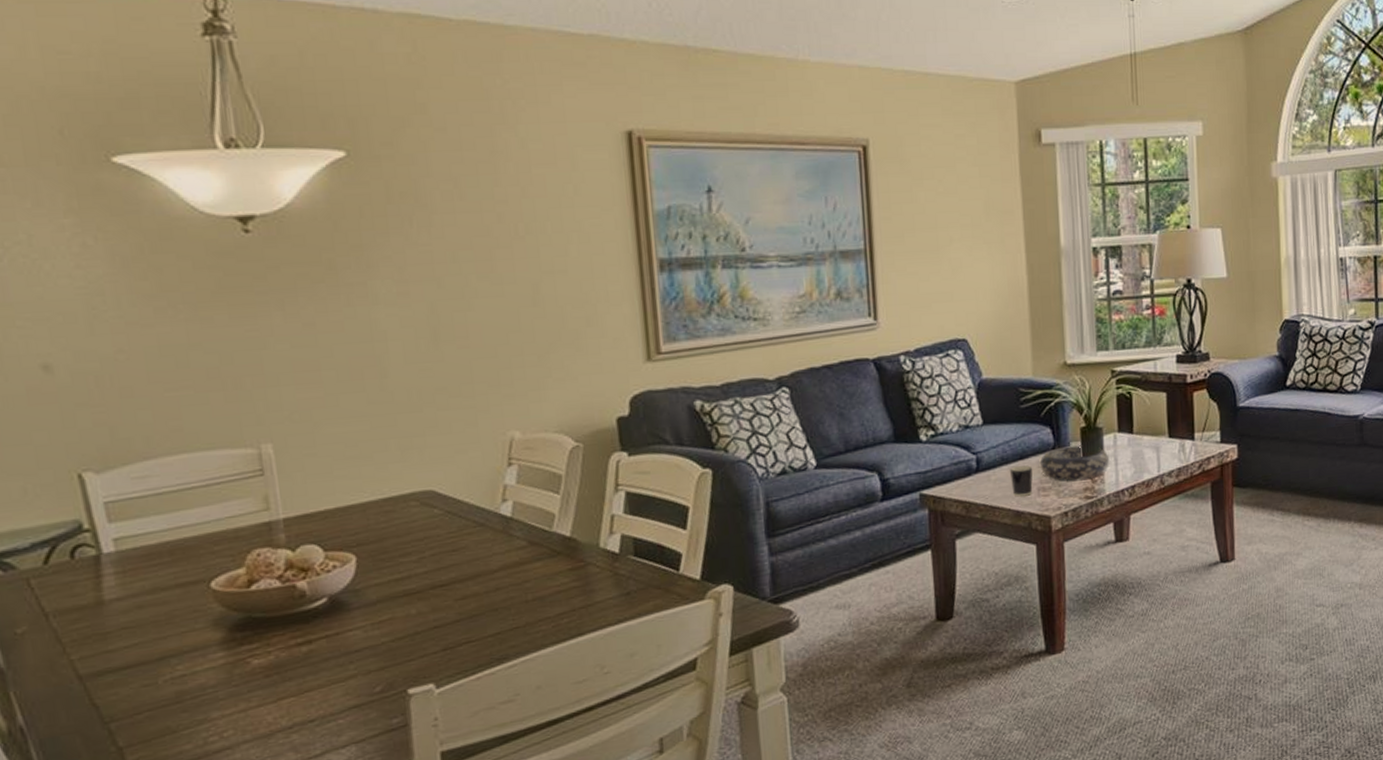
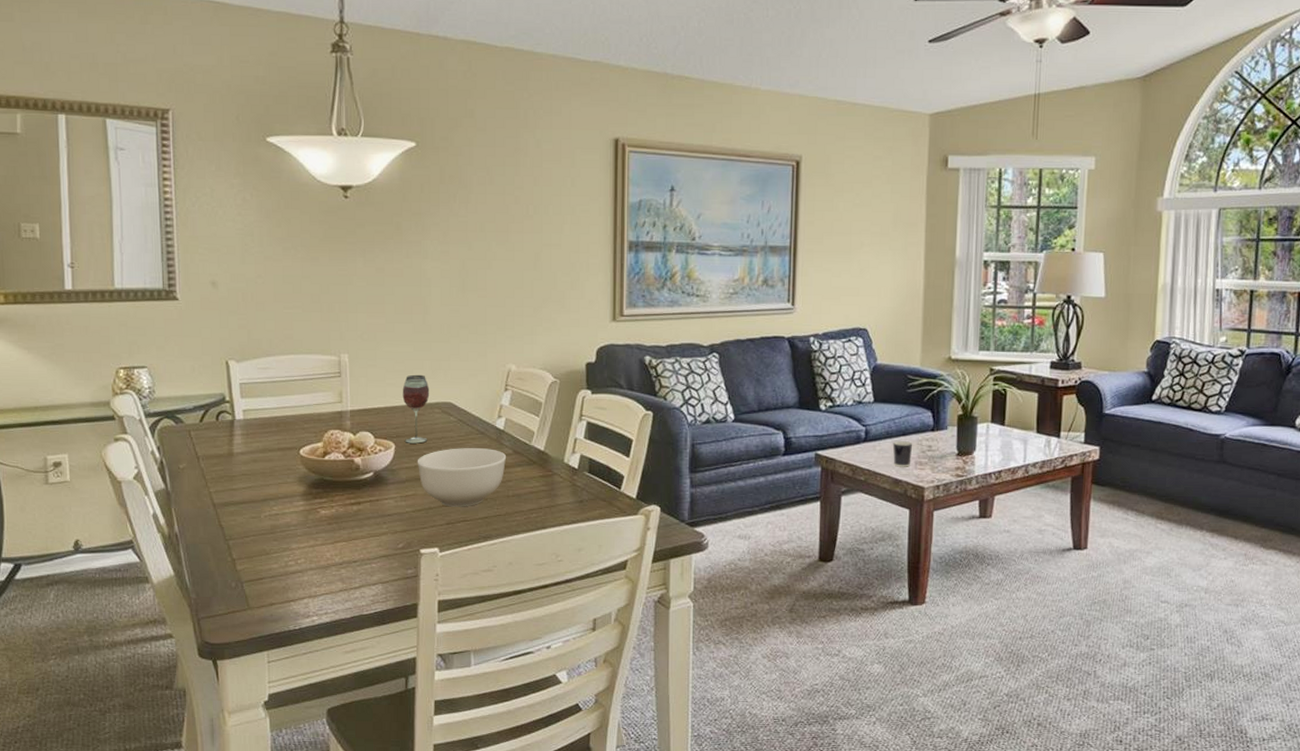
wineglass: none [359,458,404,552] -> present [402,374,430,444]
bowl: none [390,543,520,627] -> present [417,448,507,507]
decorative bowl: present [1040,445,1110,481] -> none [919,429,981,460]

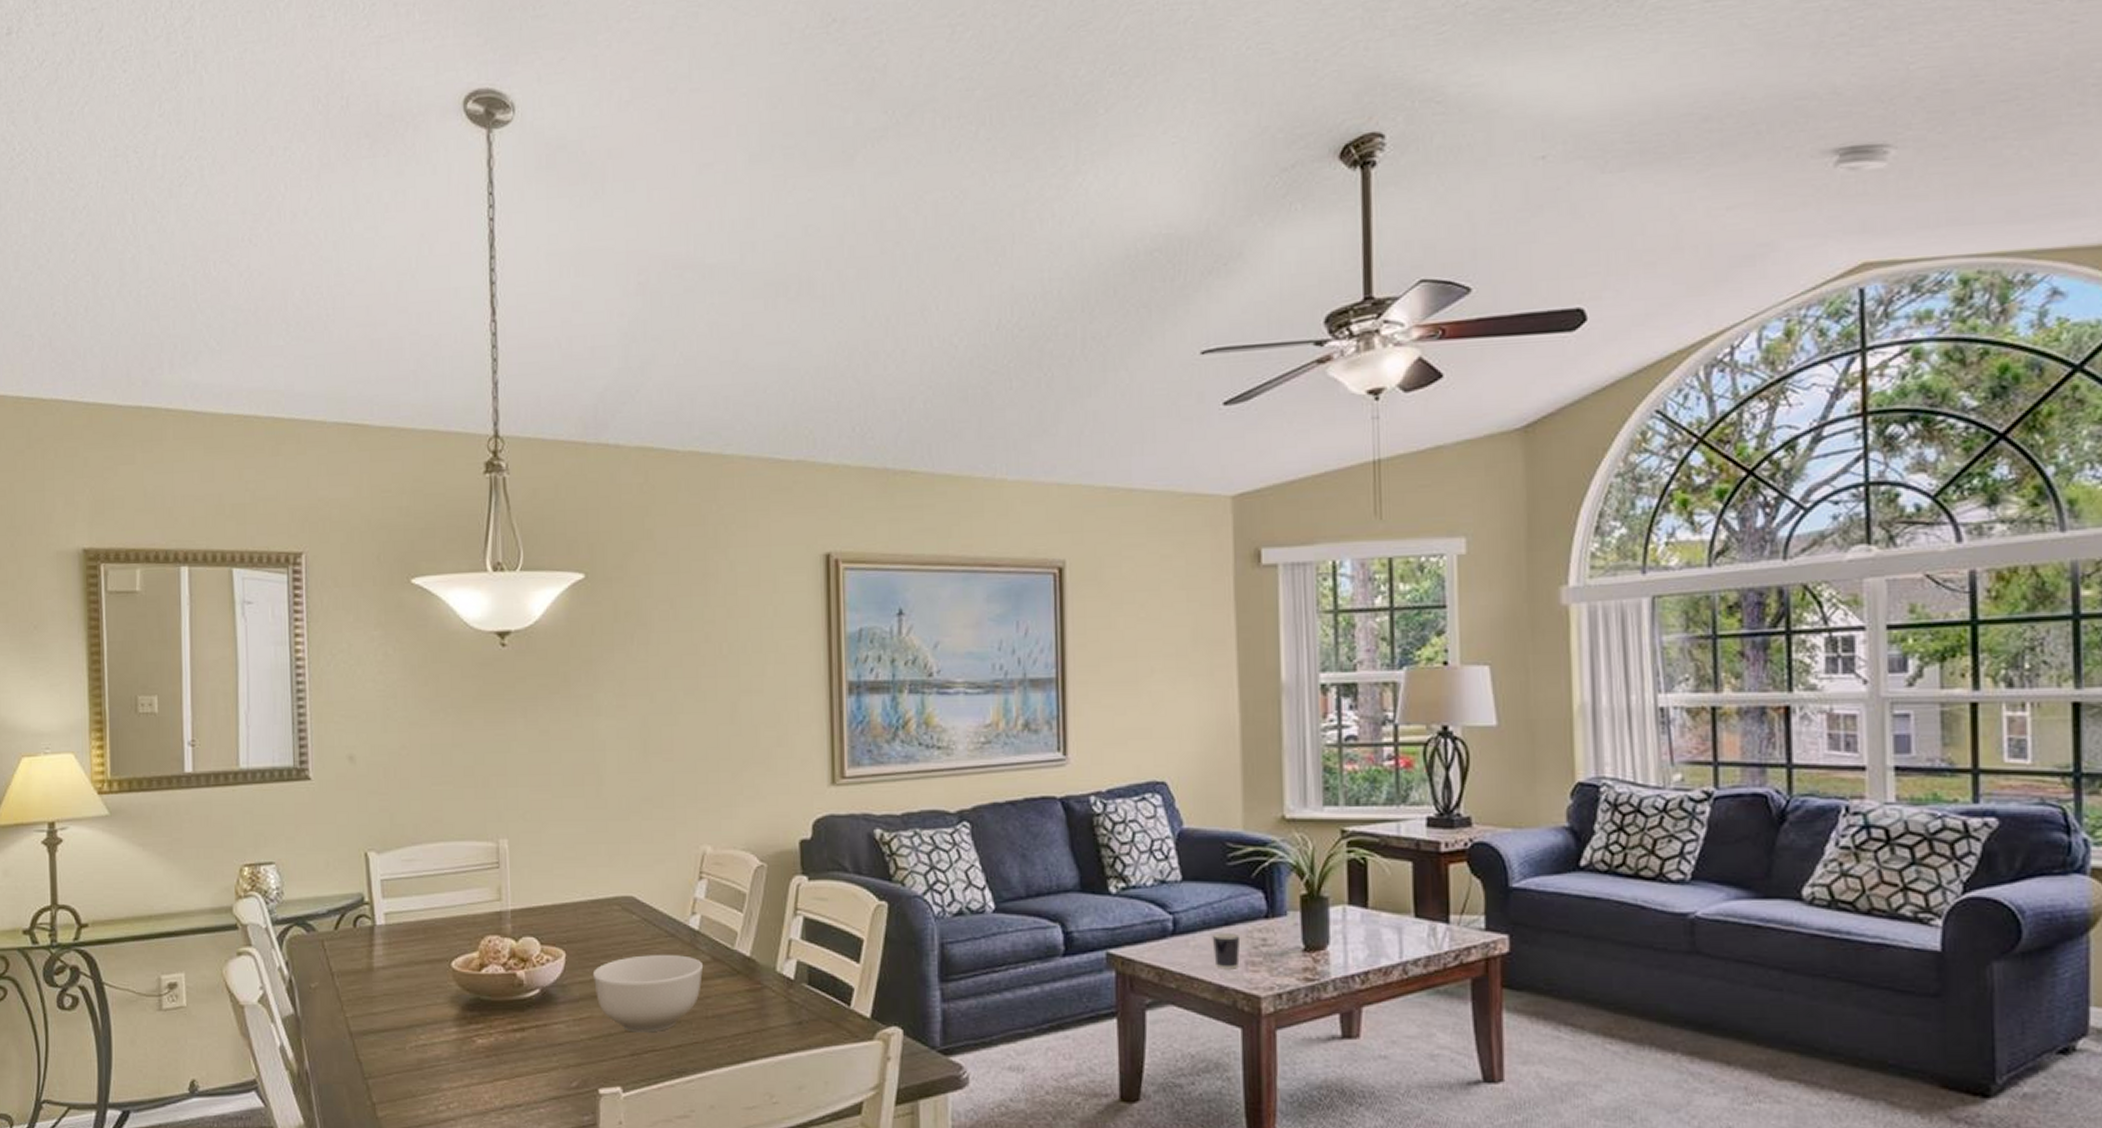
wineglass: present [402,374,430,444] -> none [573,862,607,951]

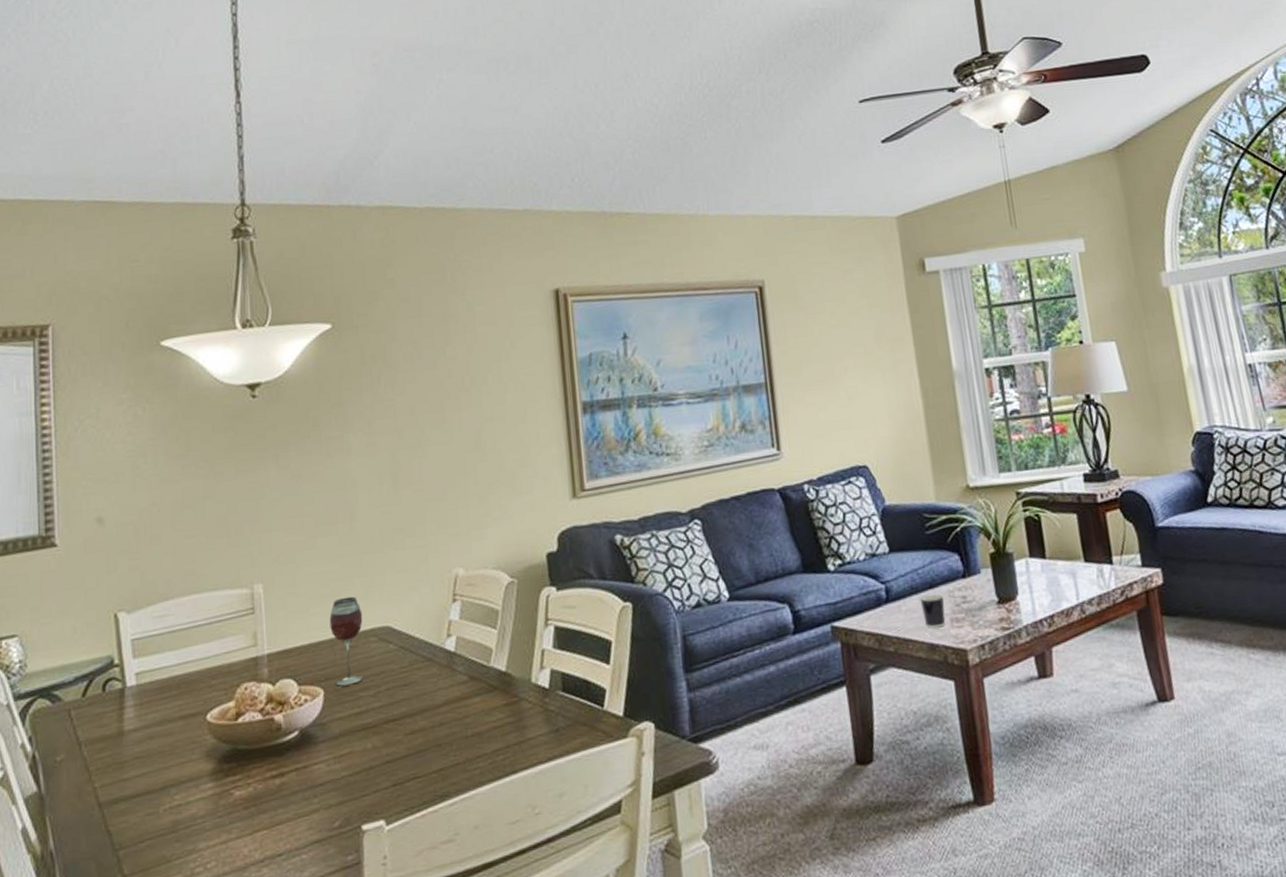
wineglass: none [573,862,607,951] -> present [329,596,364,687]
bowl: present [592,955,704,1033] -> none [351,678,461,762]

